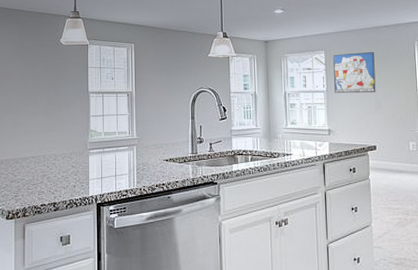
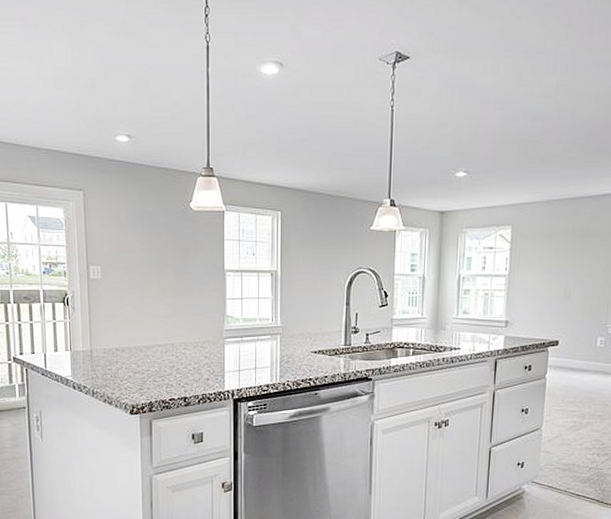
wall art: present [333,52,376,94] -> none [518,229,571,279]

